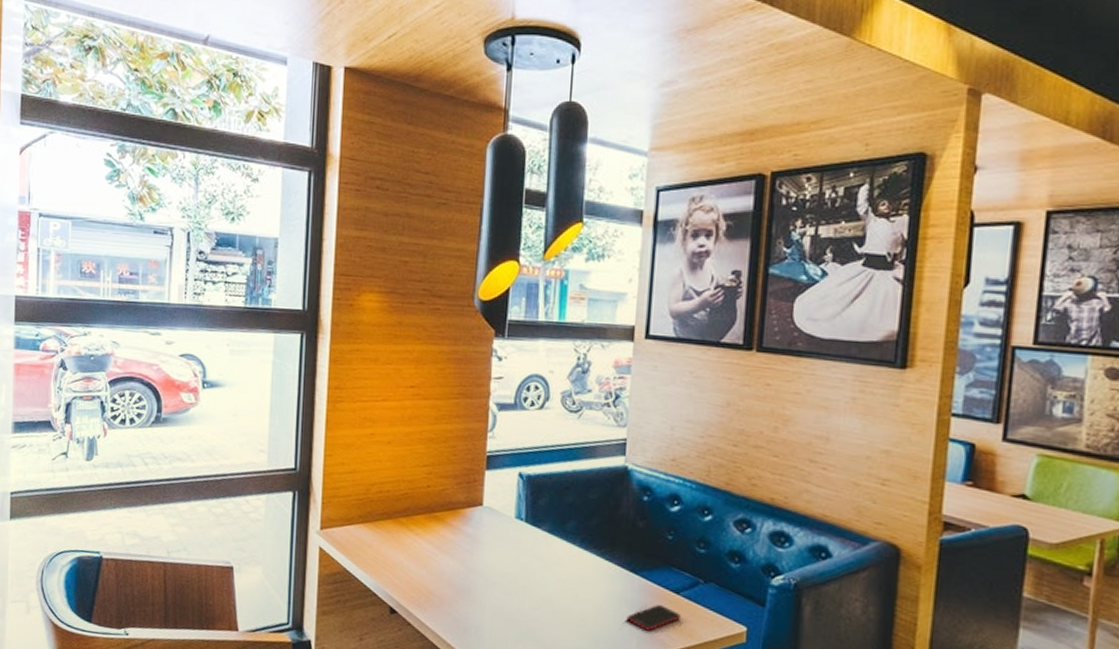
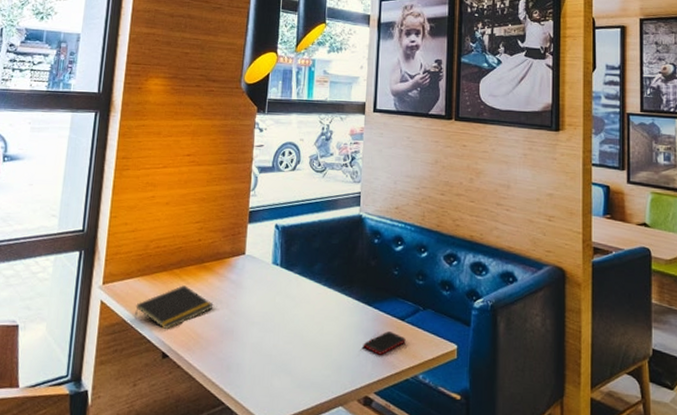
notepad: none [358,536,447,584] -> present [135,285,214,330]

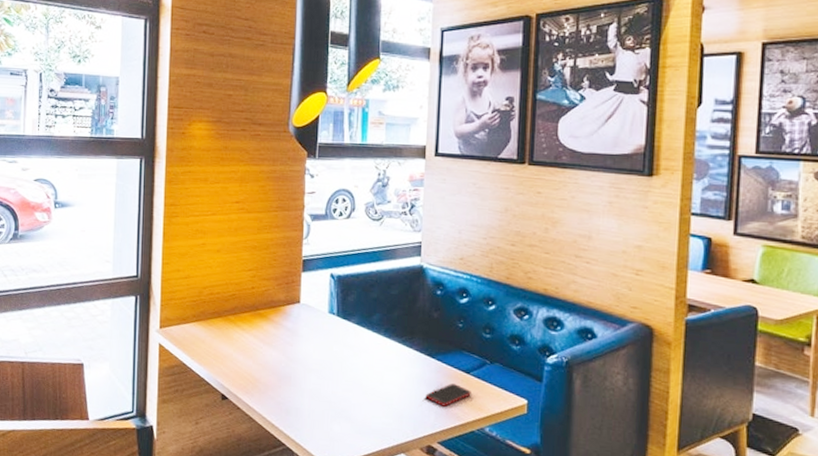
notepad: present [135,285,214,330] -> none [193,331,270,374]

